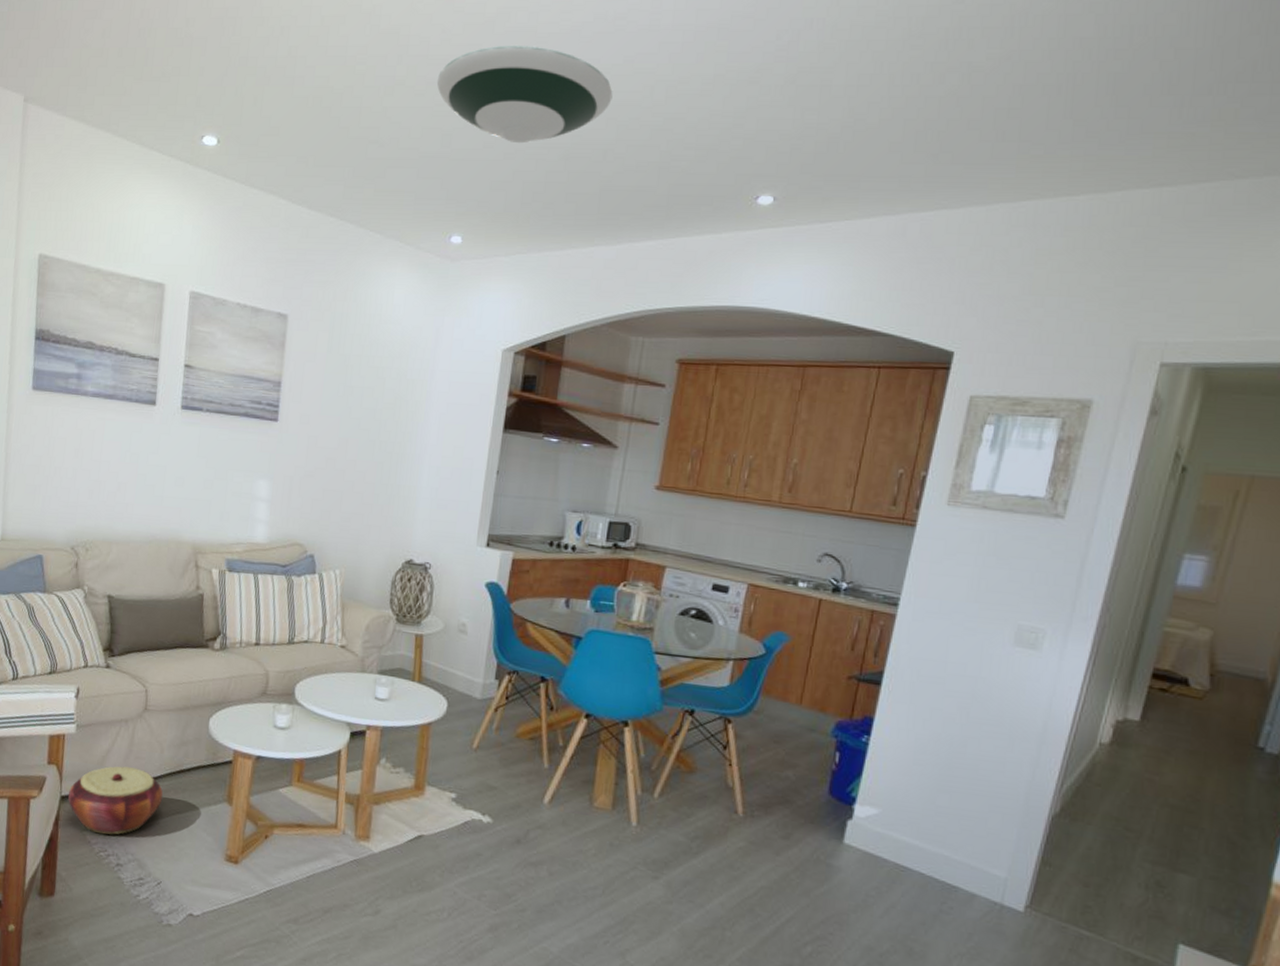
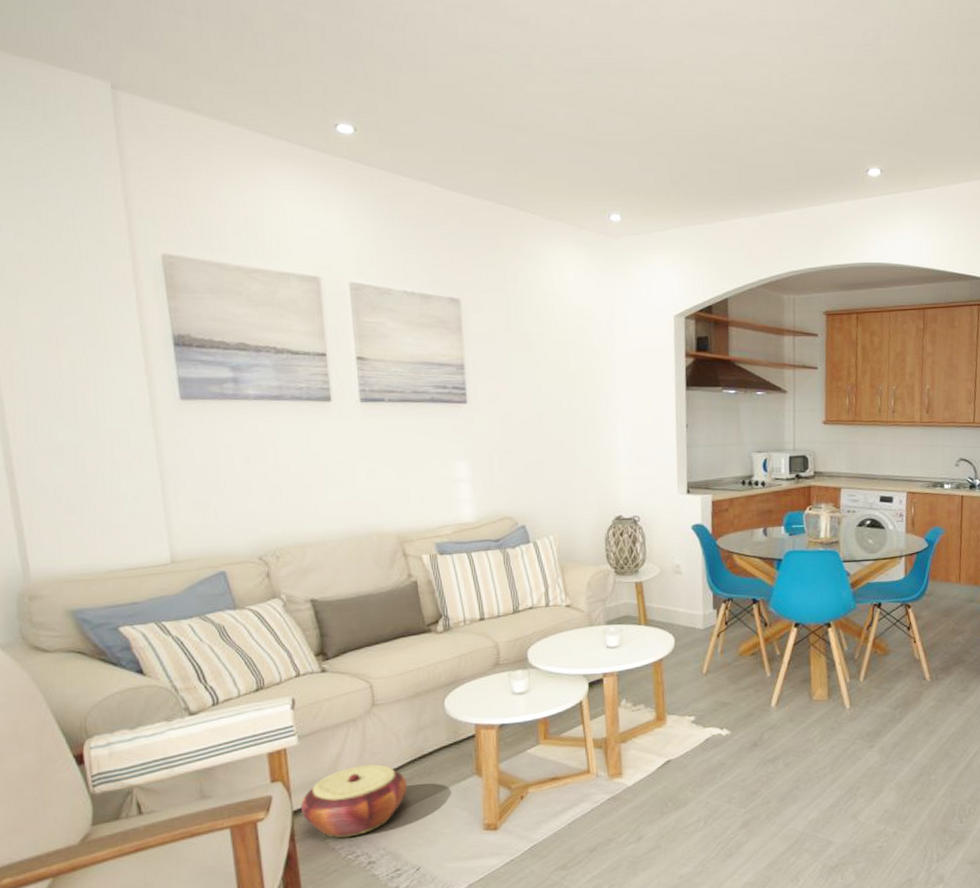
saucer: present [436,45,613,144] -> none [573,36,736,127]

